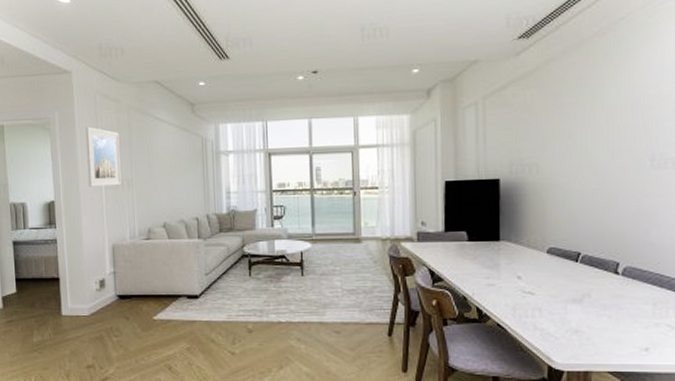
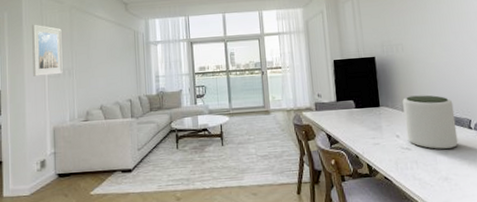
plant pot: none [530,229,598,297] -> present [402,95,459,150]

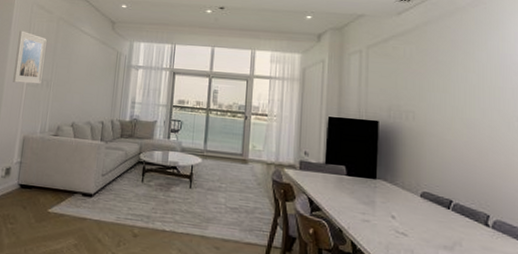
plant pot: present [402,95,459,150] -> none [405,173,469,245]

